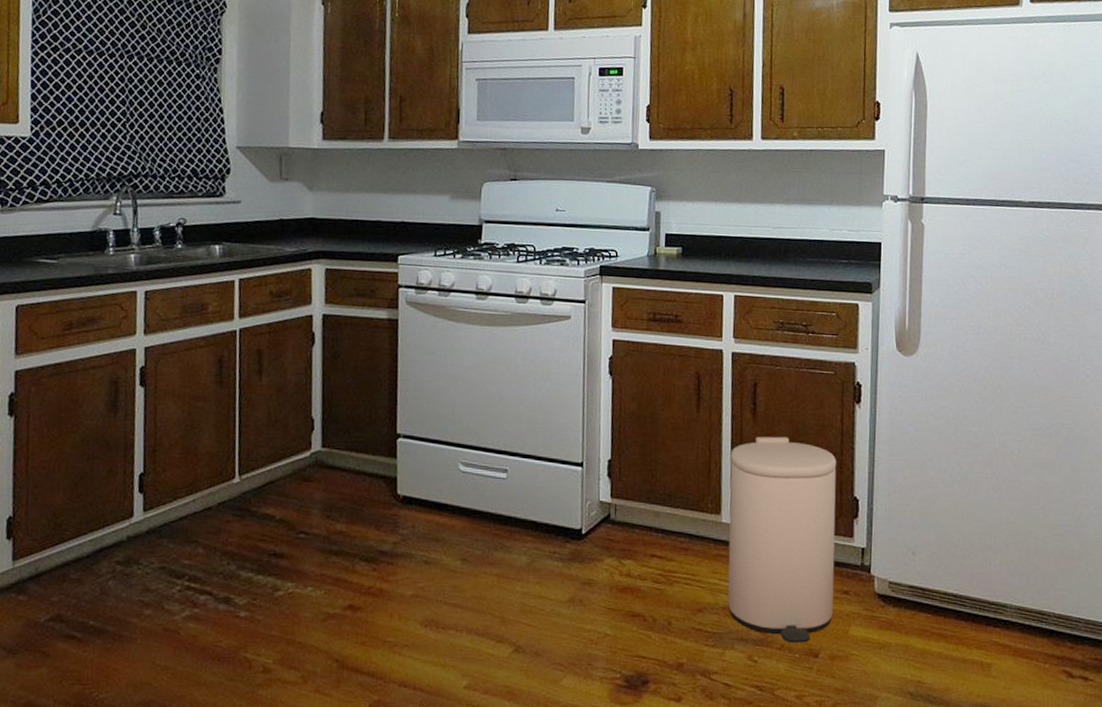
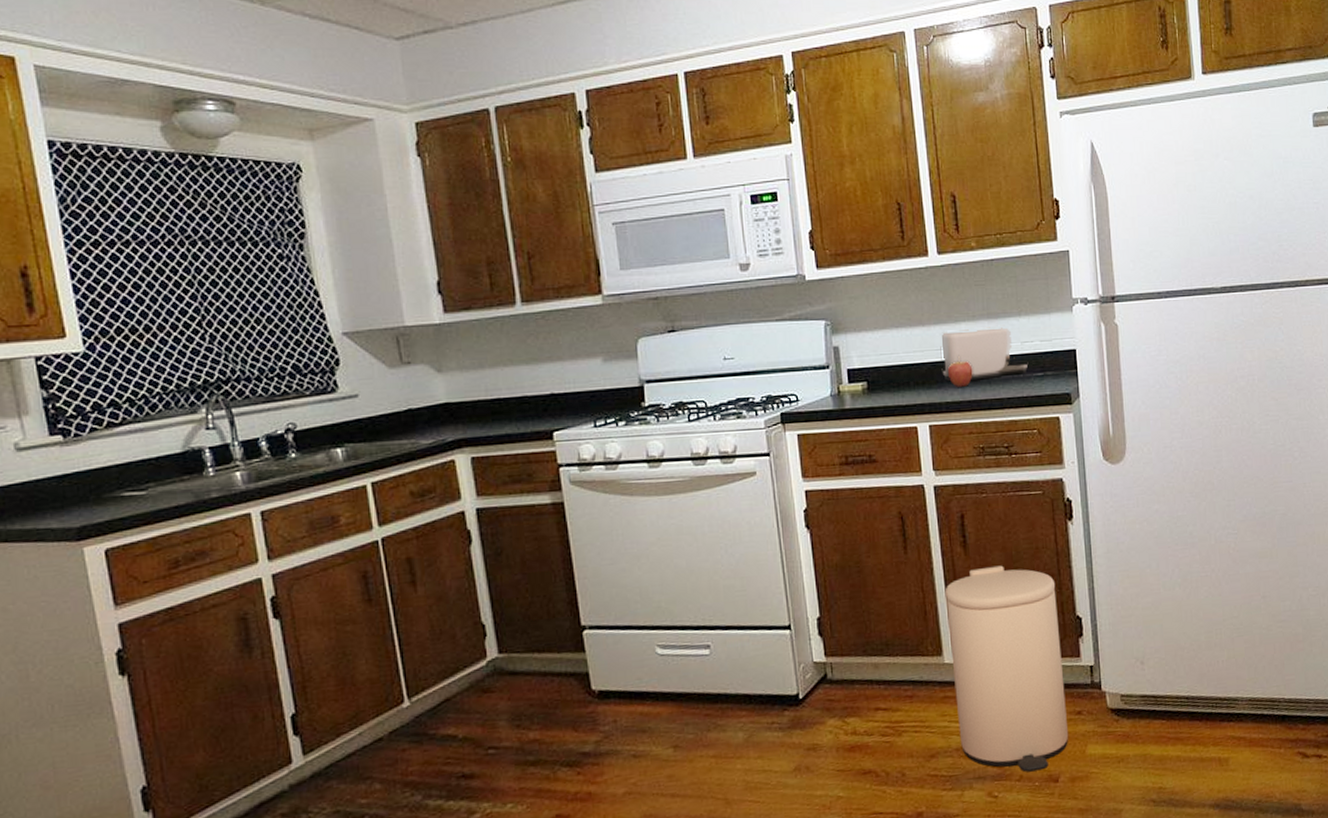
toaster: none [753,211,833,261] -> present [939,325,1028,382]
fruit: none [757,235,782,265] -> present [947,356,973,388]

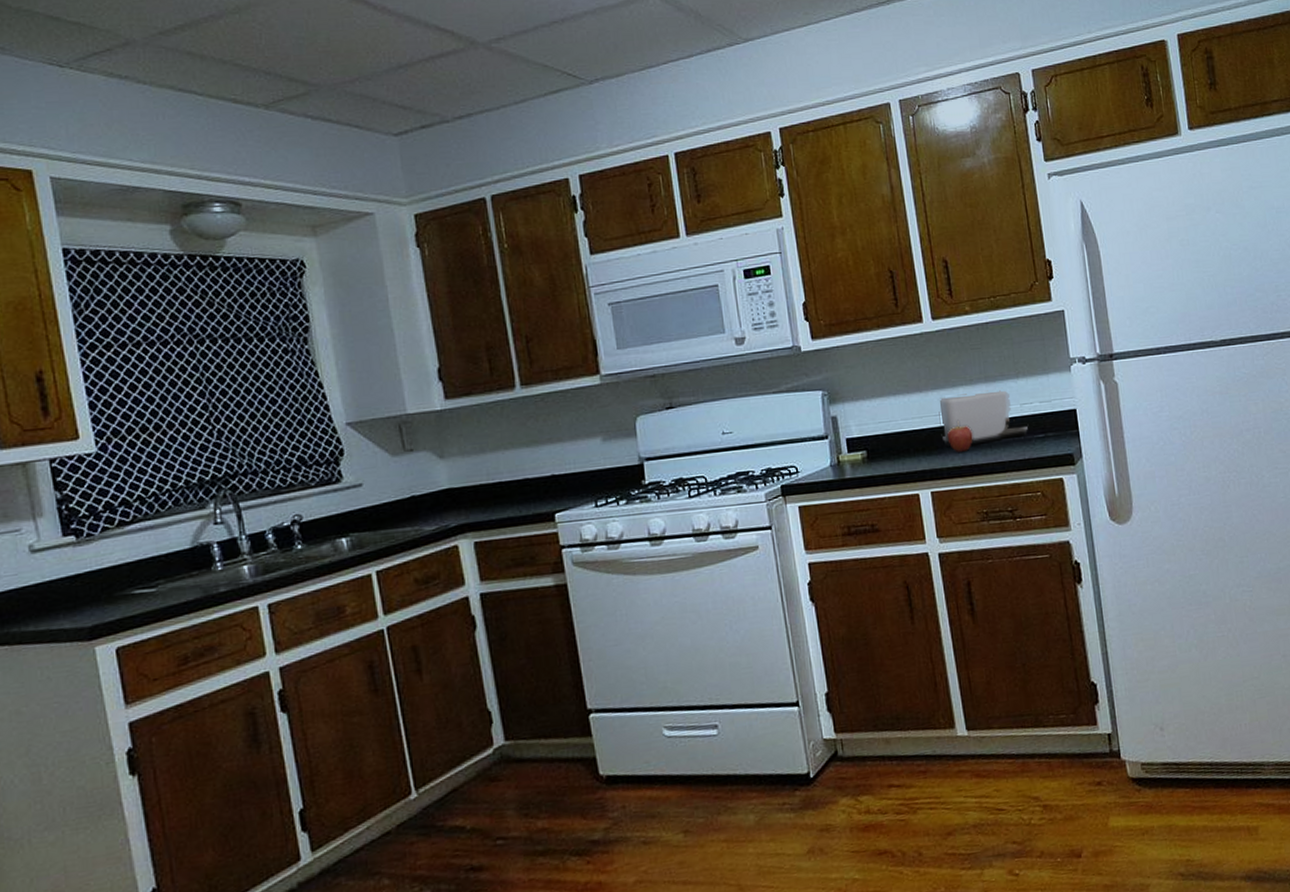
pedal bin: present [945,565,1069,772] -> none [954,632,1090,848]

